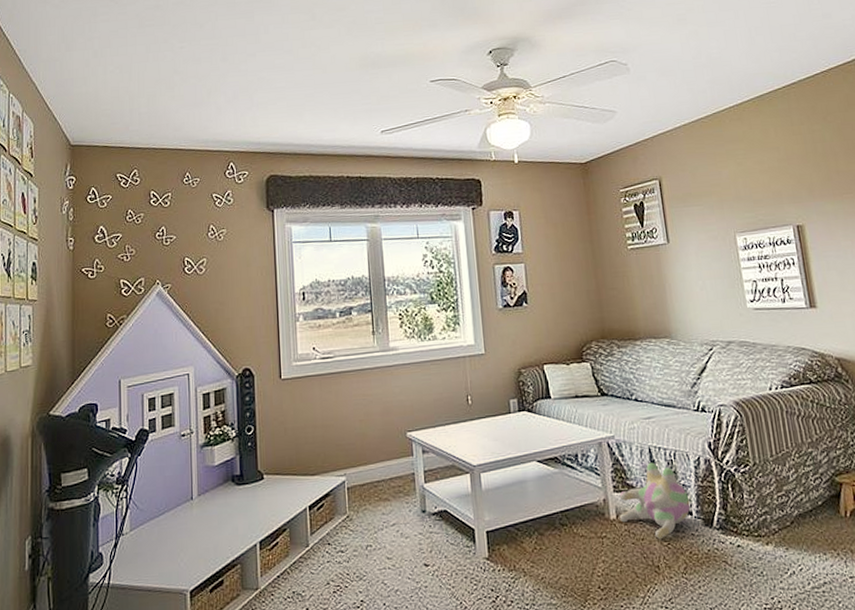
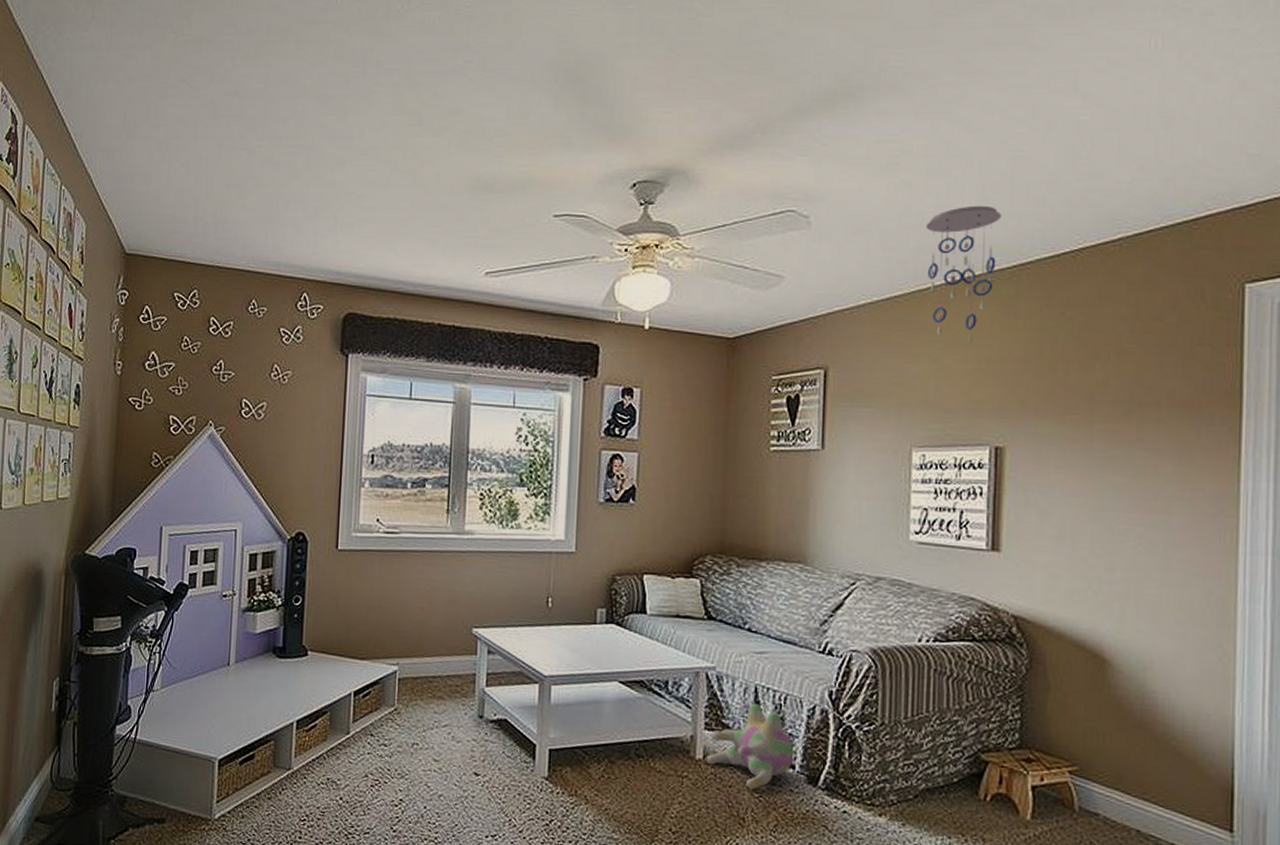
ceiling mobile: none [715,44,772,148] -> present [927,205,1001,343]

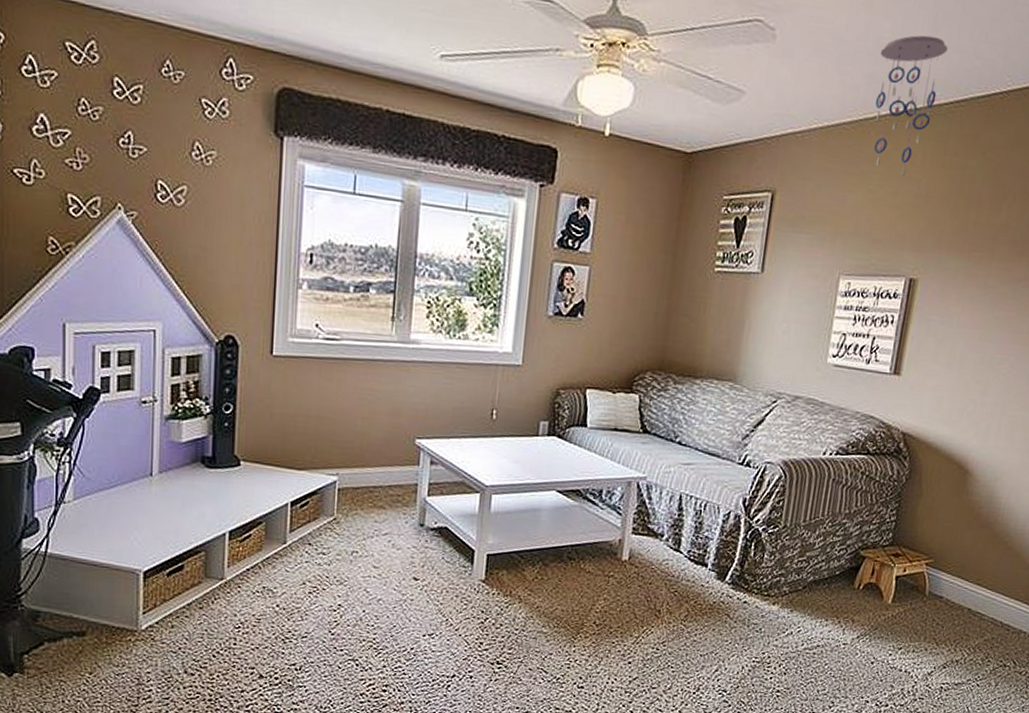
plush toy: present [706,703,795,790] -> none [631,509,709,586]

